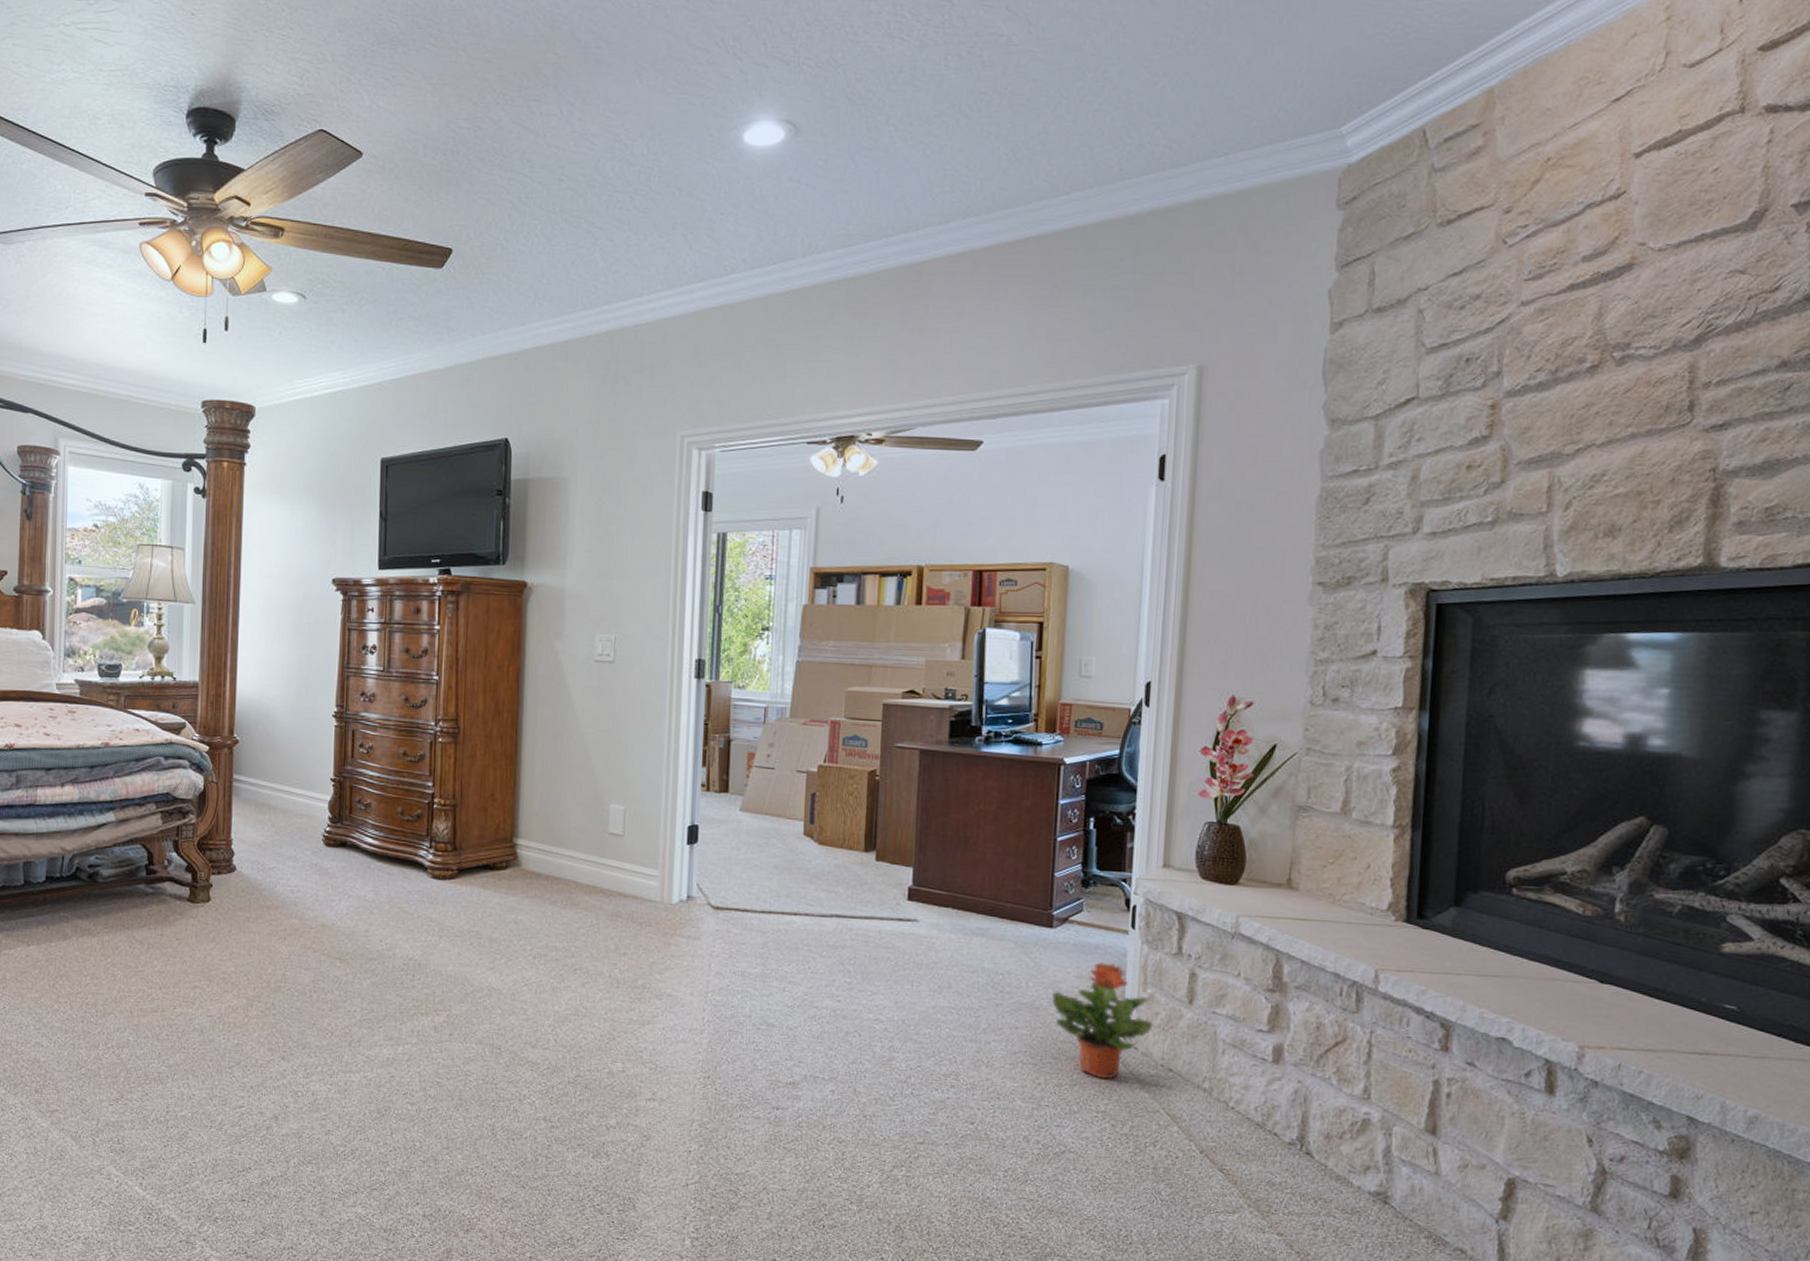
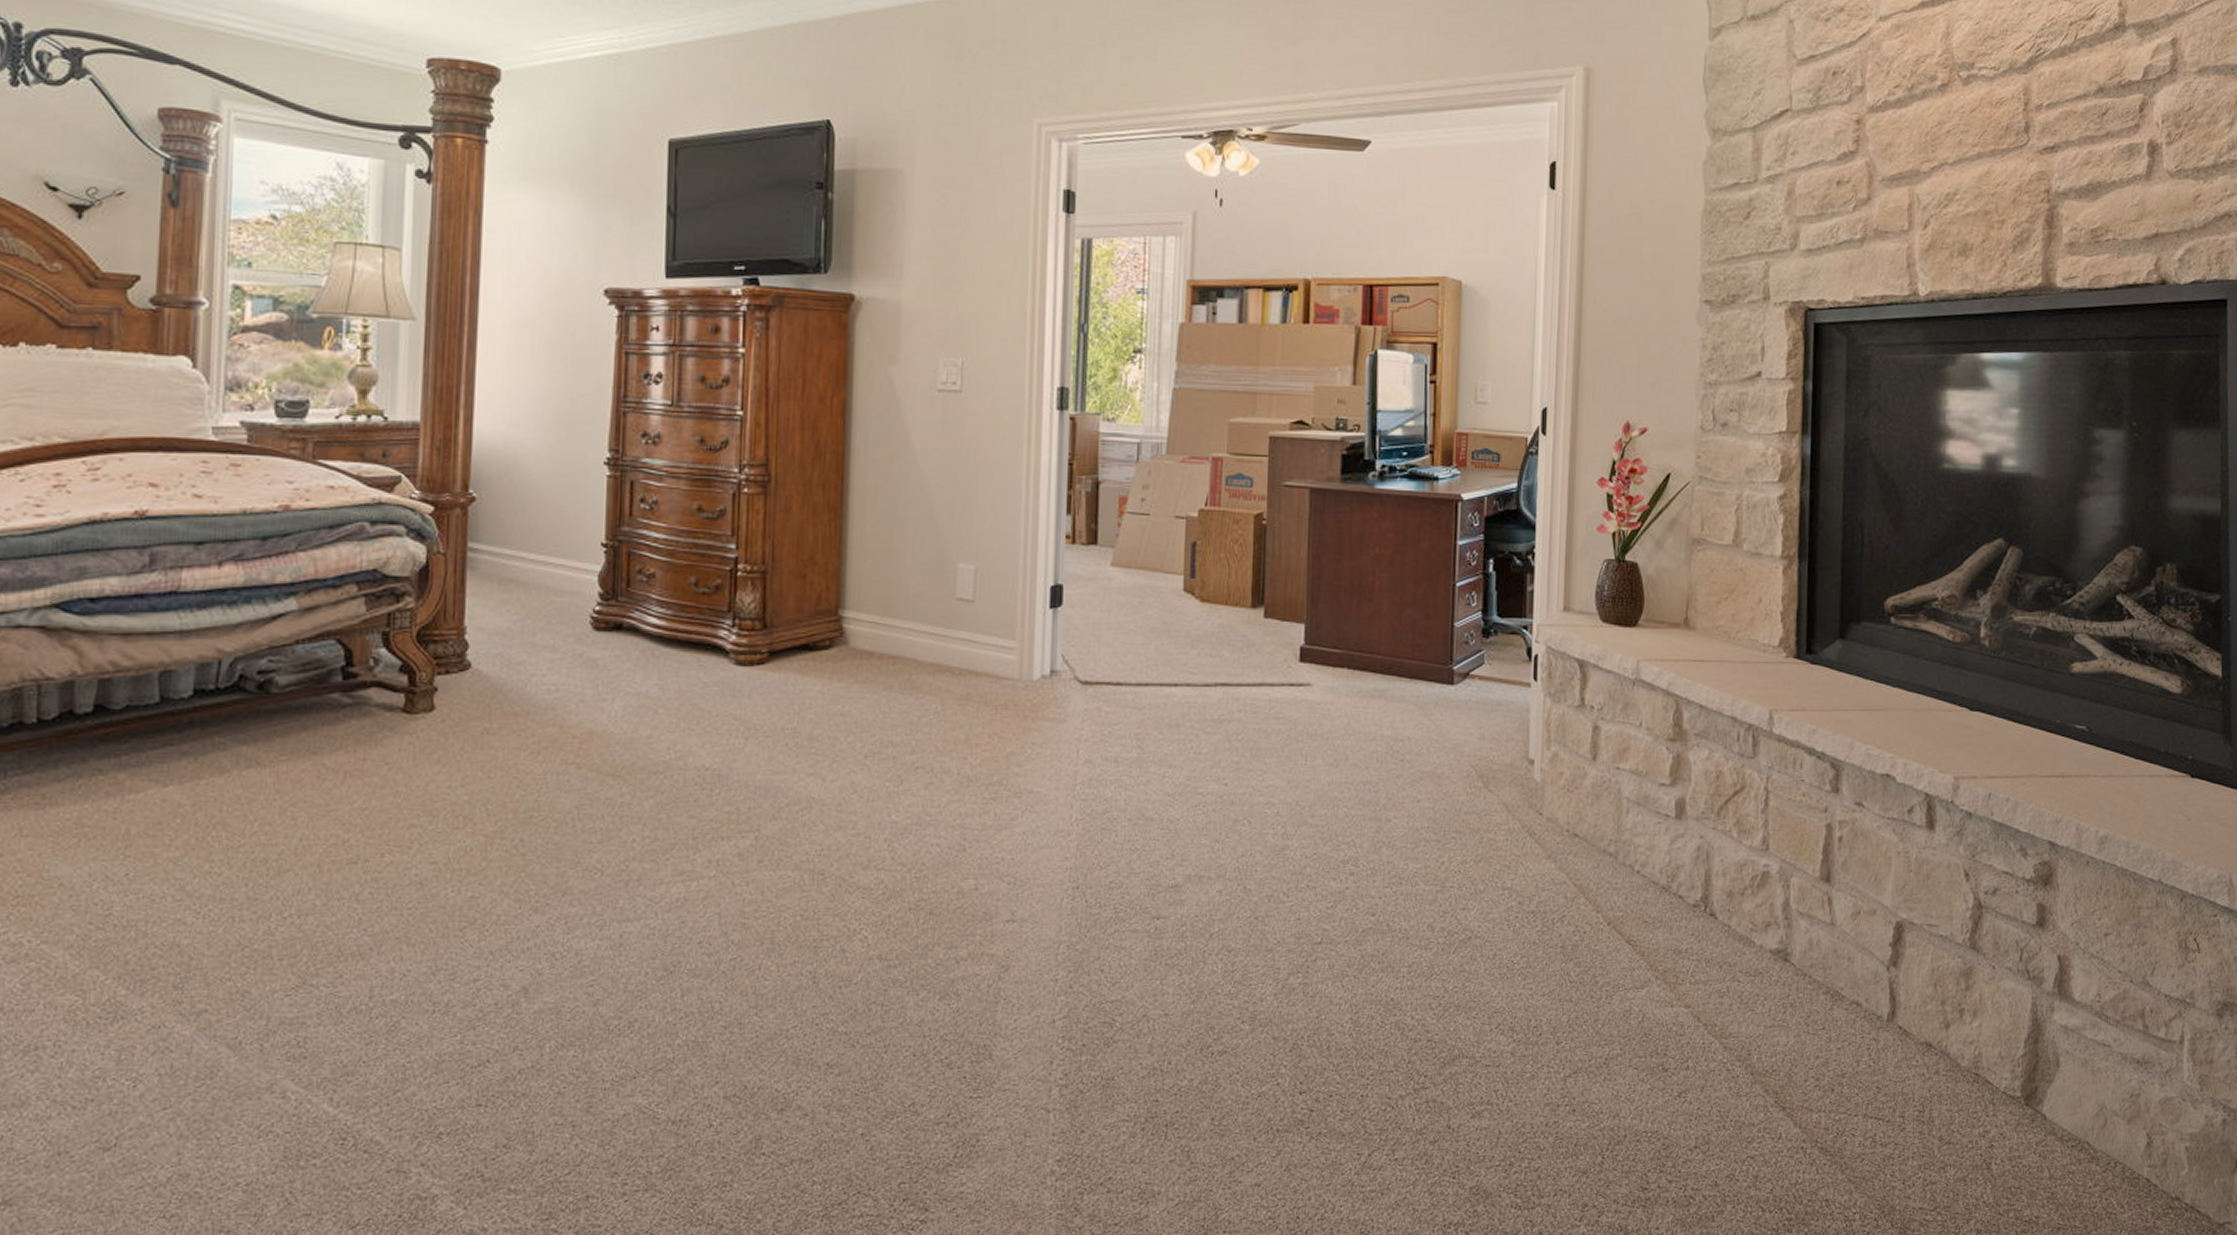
potted plant: present [1052,962,1153,1080] -> none [1454,720,1558,852]

